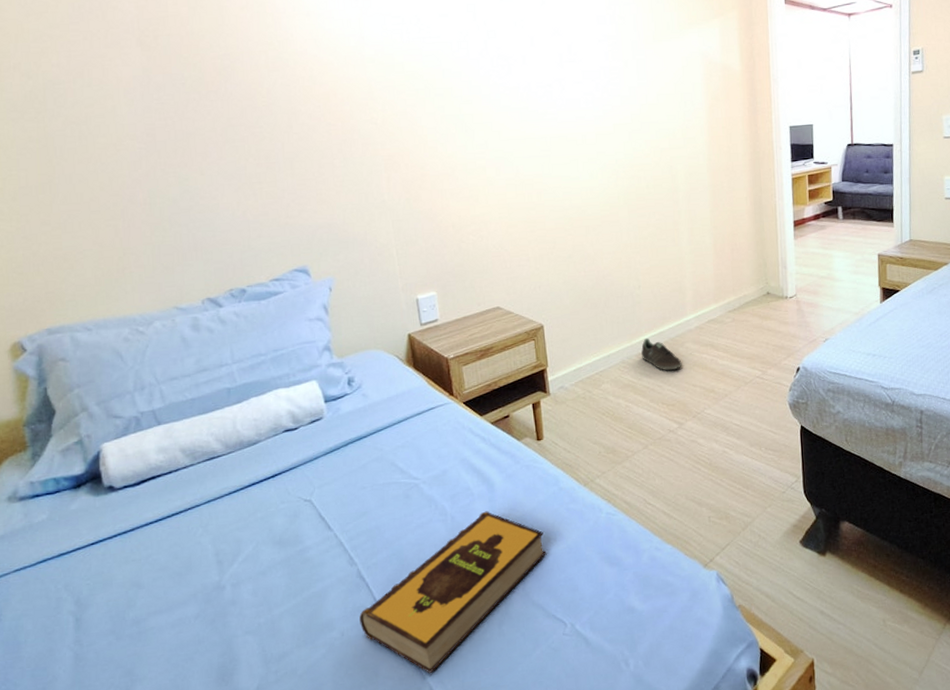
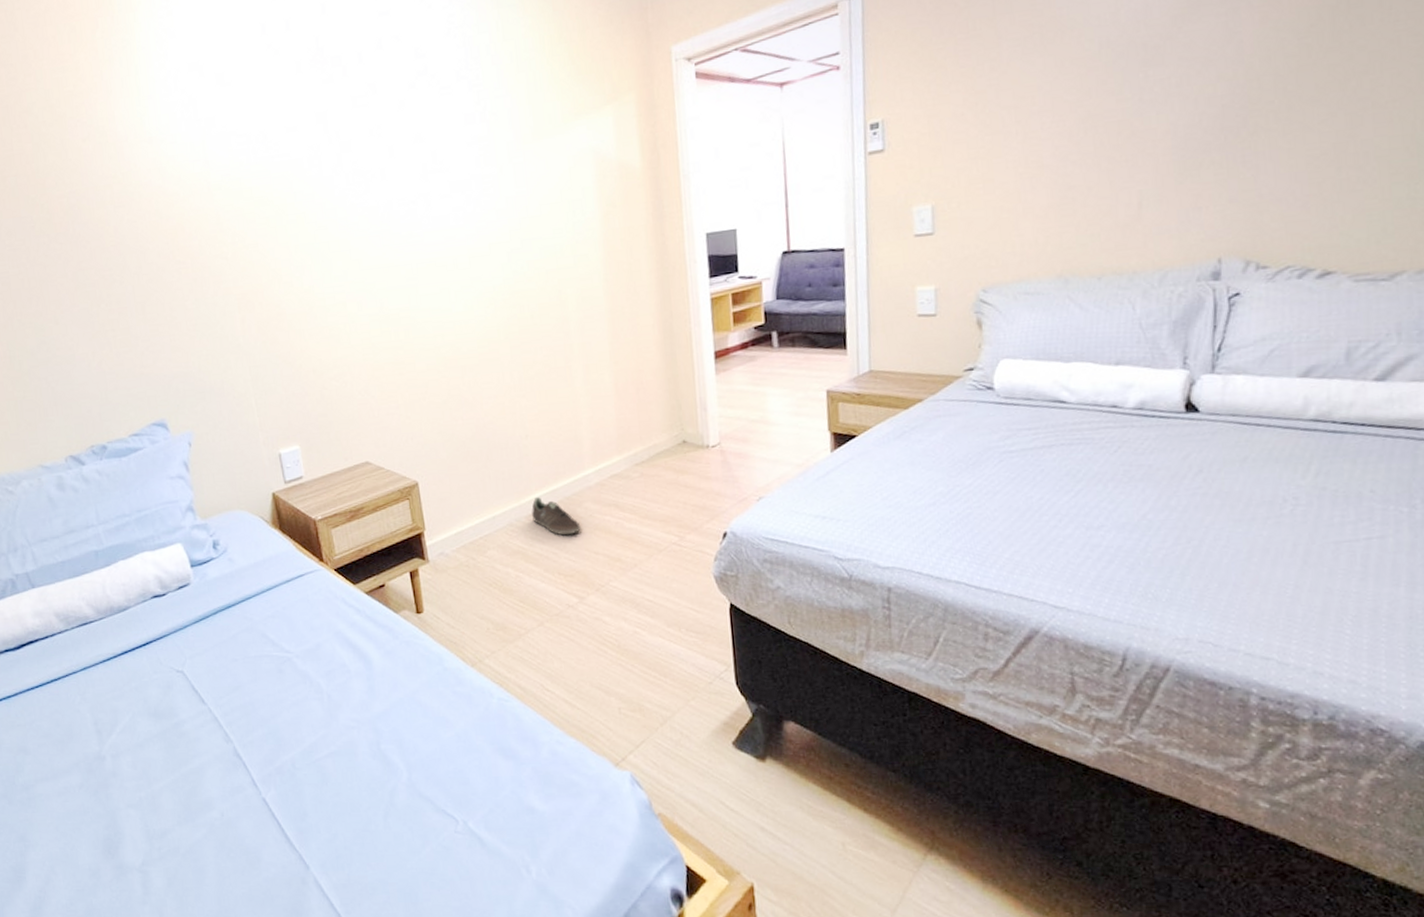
hardback book: present [359,511,546,673] -> none [238,690,432,863]

